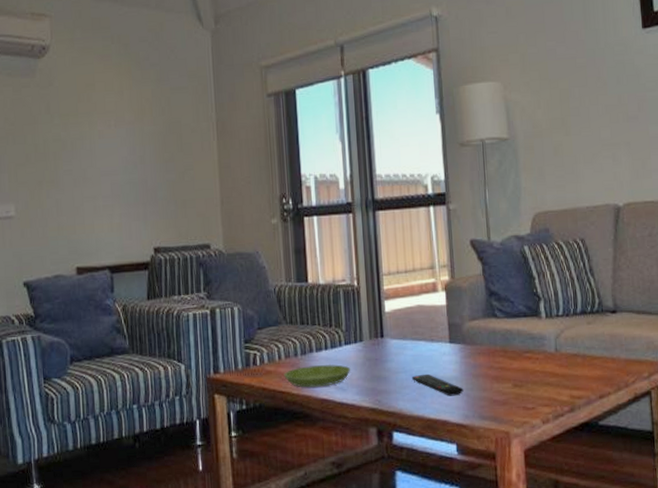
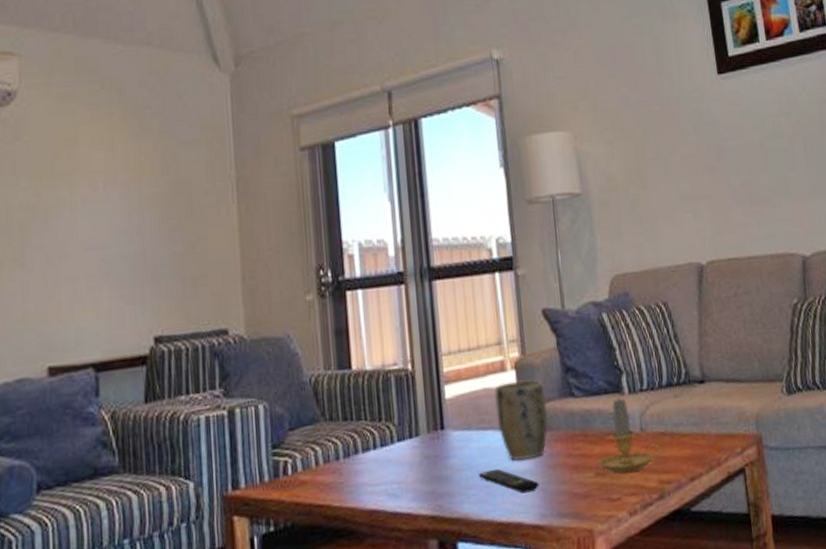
saucer: present [284,364,351,388] -> none [322,466,406,498]
plant pot: none [427,300,473,369] -> present [494,379,548,461]
candle: none [515,319,573,387] -> present [597,396,661,474]

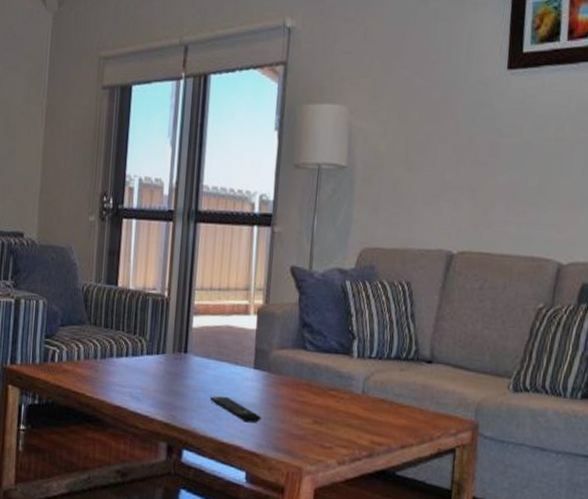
plant pot: present [494,379,548,461] -> none [233,324,281,395]
candle: present [597,396,661,474] -> none [317,358,378,428]

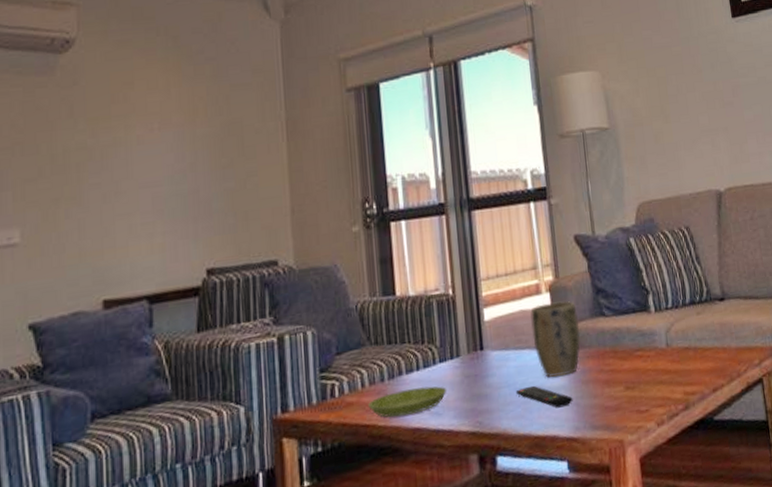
saucer: none [81,370,150,394] -> present [368,386,447,418]
plant pot: none [233,324,281,395] -> present [530,301,581,378]

